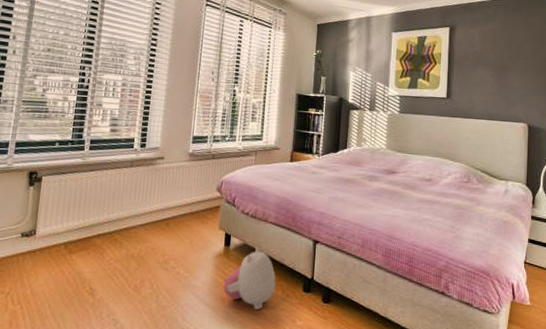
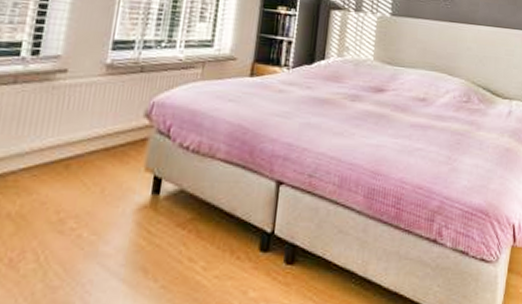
plush toy: present [223,247,276,309] -> none [146,194,223,280]

